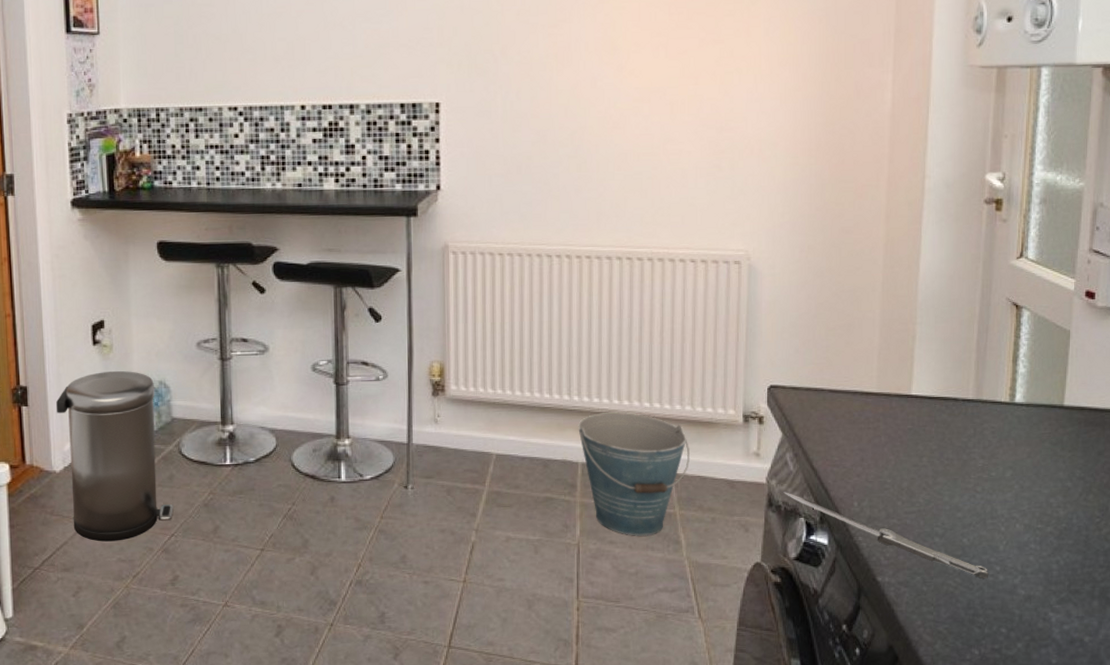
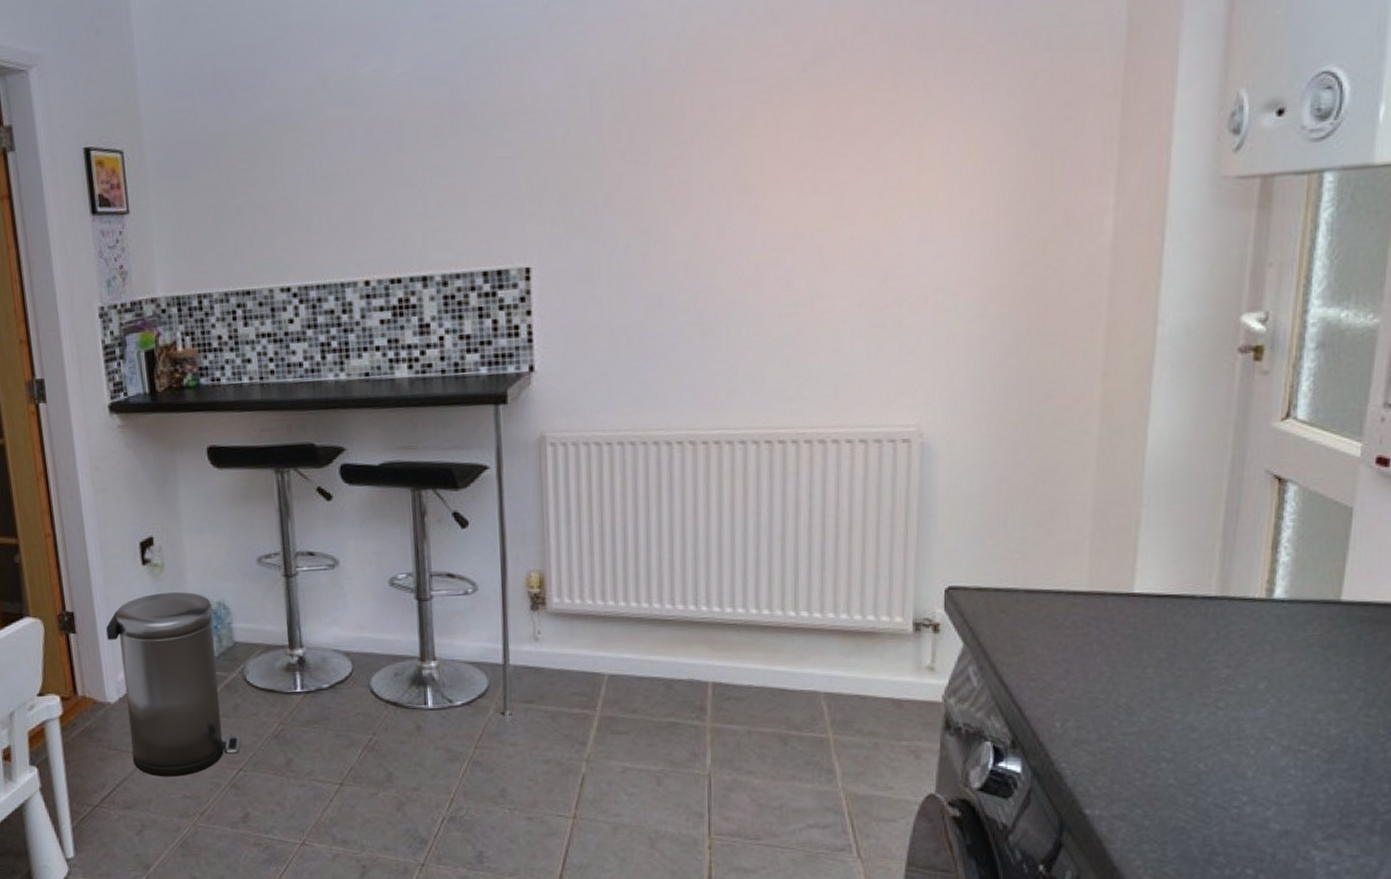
bucket: present [578,412,690,537] -> none [707,623,846,766]
knife: present [782,492,989,579] -> none [963,712,1233,811]

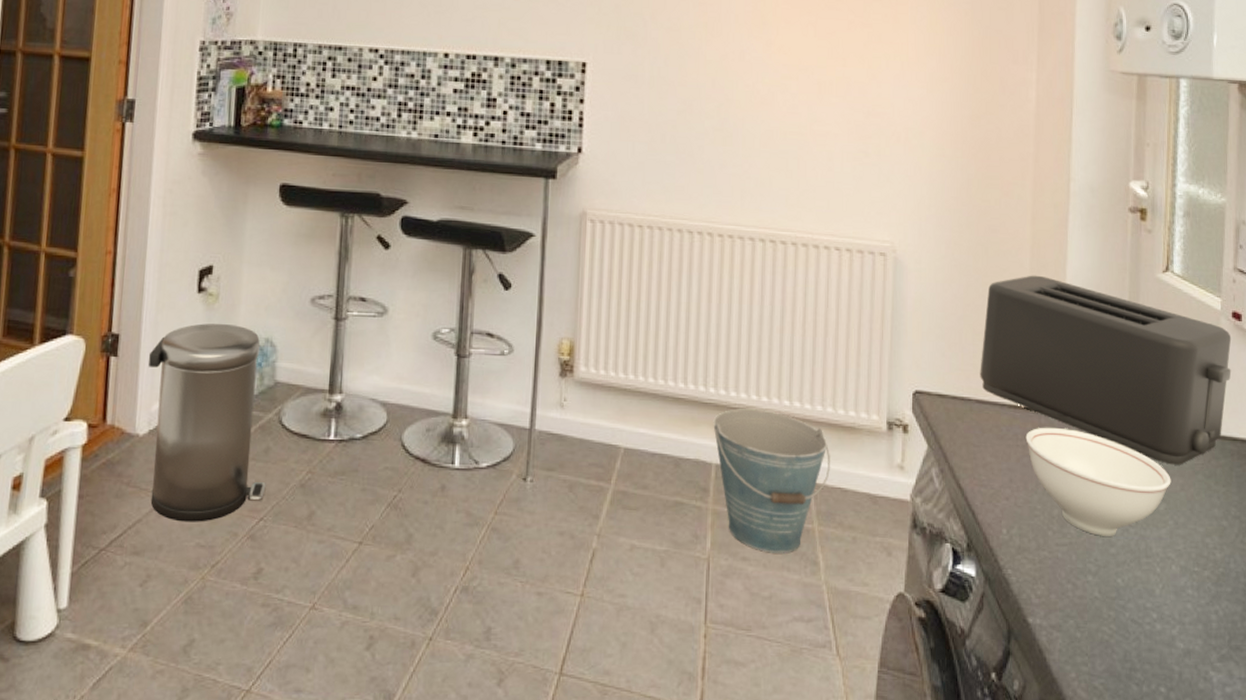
bucket: none [707,623,846,766] -> present [713,409,830,555]
toaster: none [1030,442,1373,639] -> present [980,275,1232,465]
bowl: none [1087,610,1276,722] -> present [1025,427,1171,536]

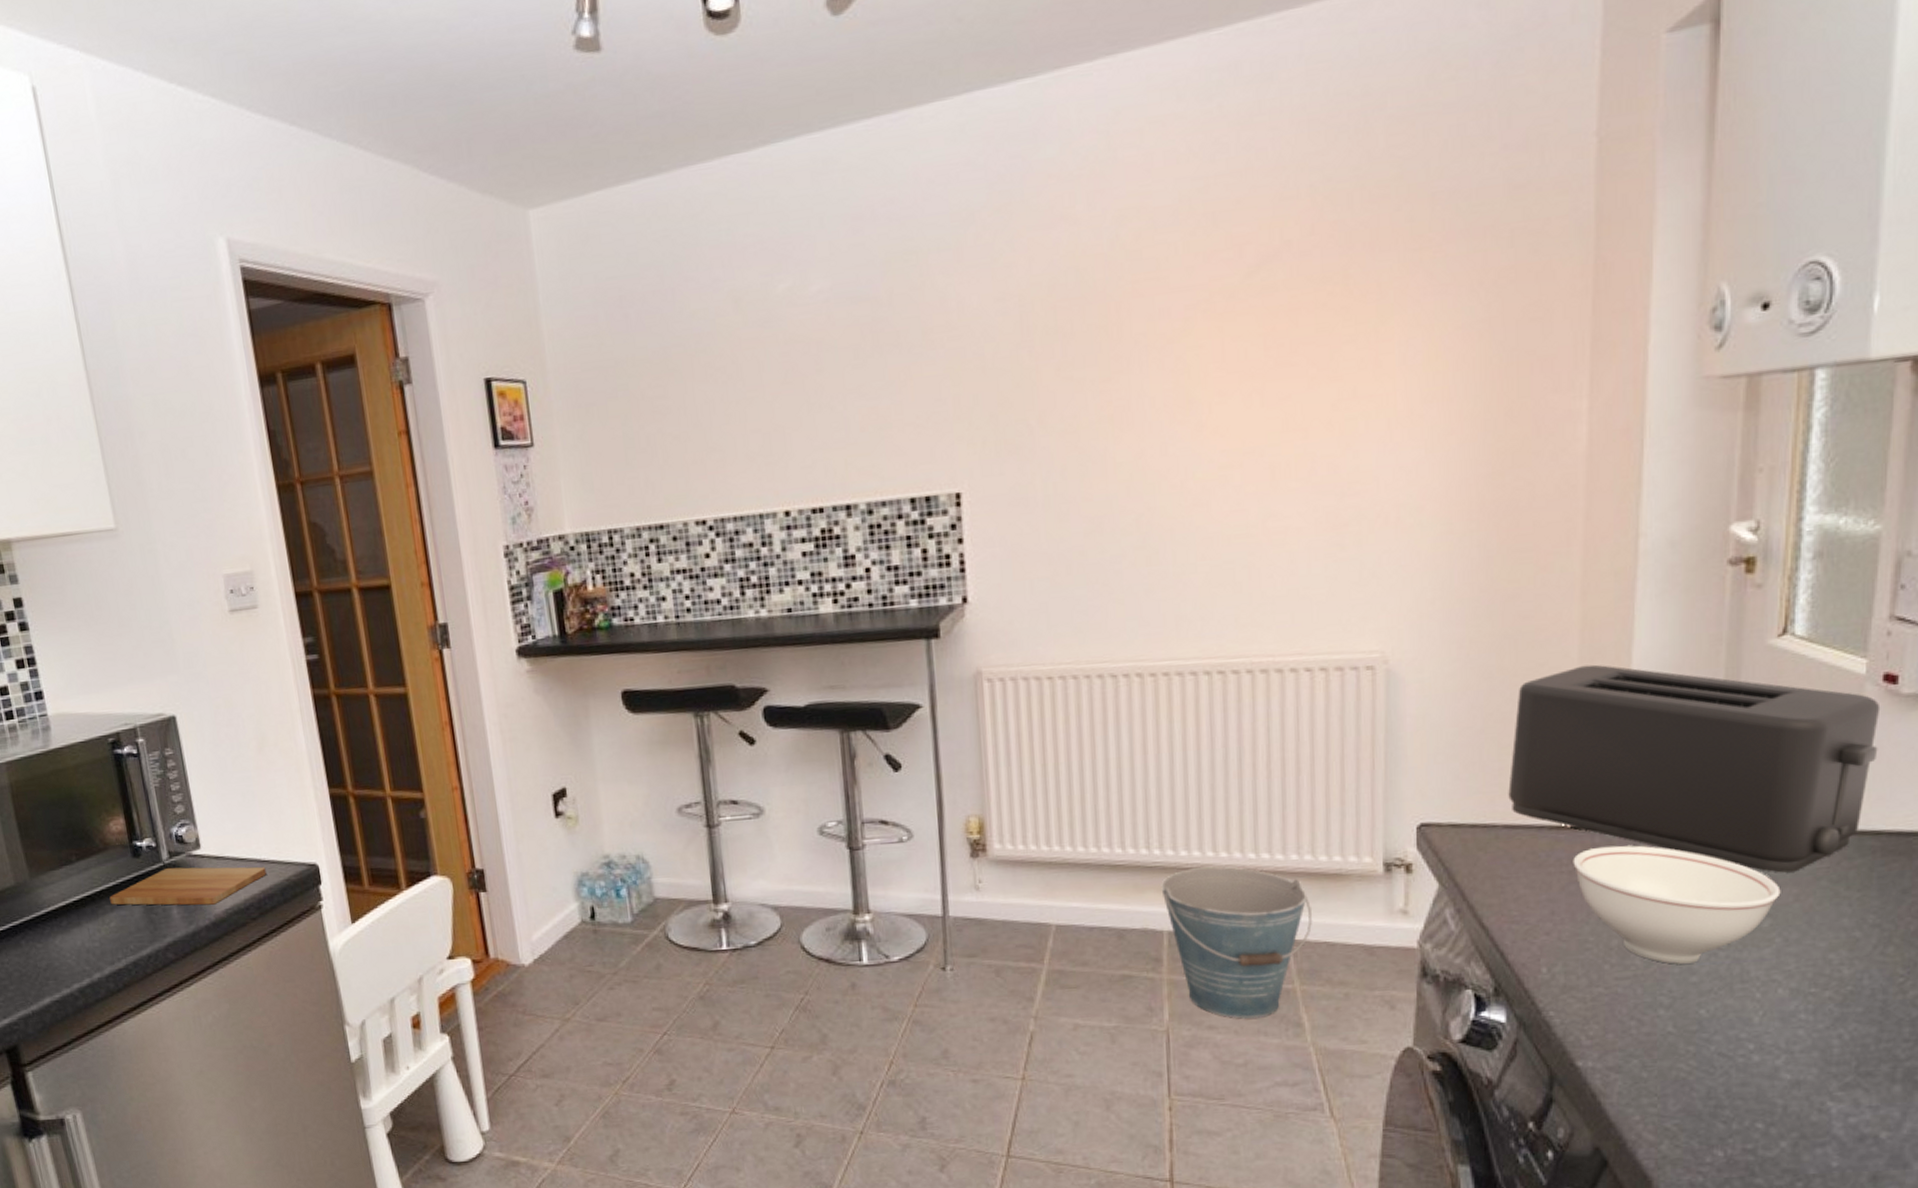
pedal bin: present [149,323,267,522] -> none [518,845,665,1043]

